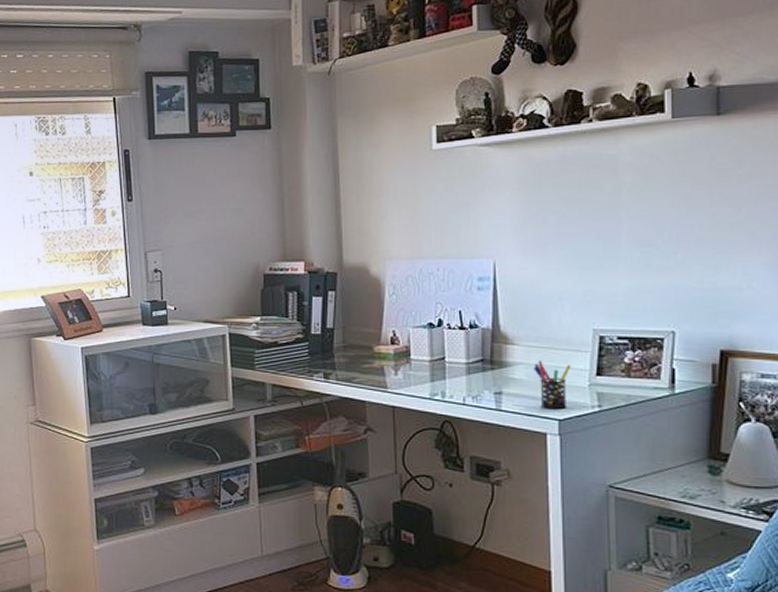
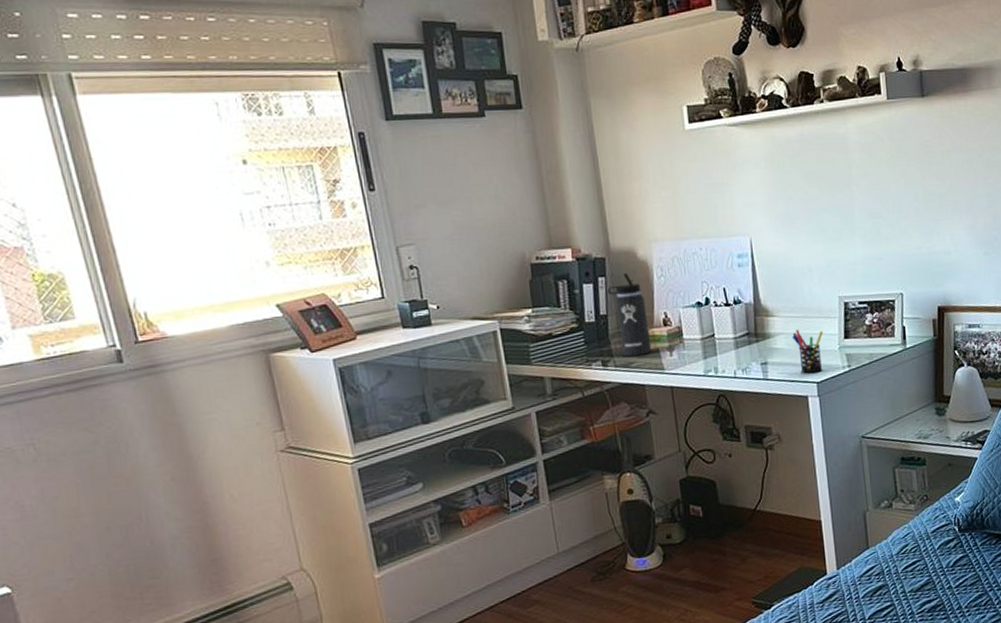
thermos bottle: none [336,288,375,371] -> present [607,272,651,356]

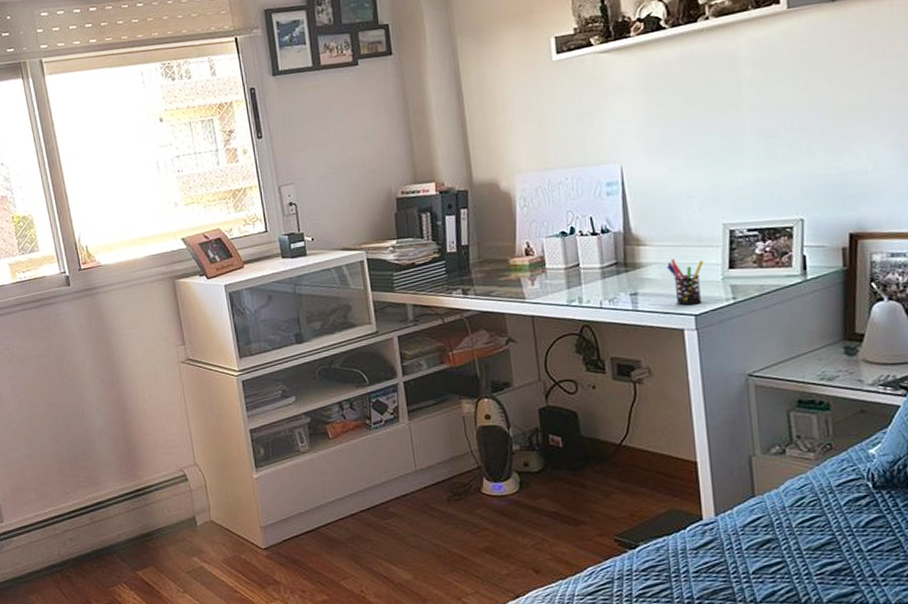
thermos bottle: present [607,272,651,356] -> none [469,204,512,285]

